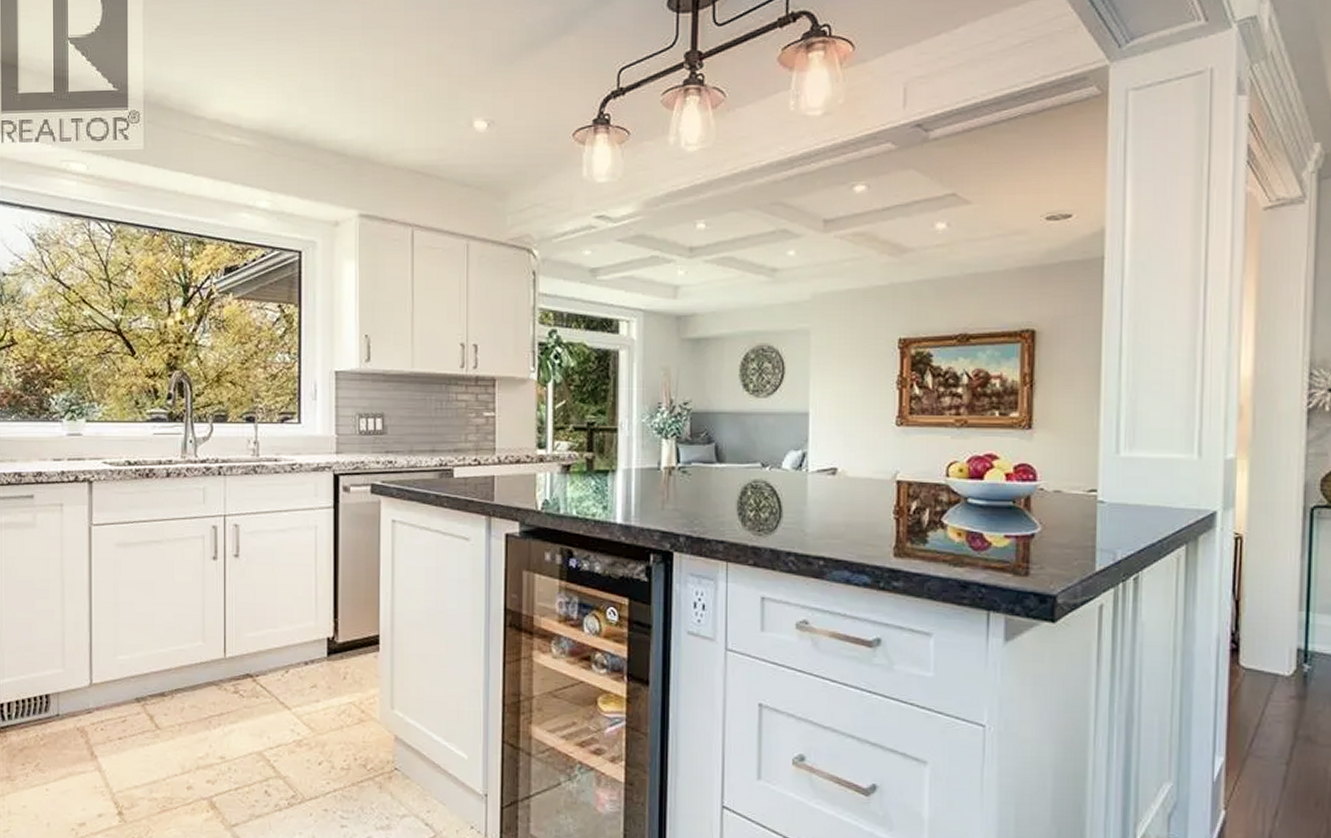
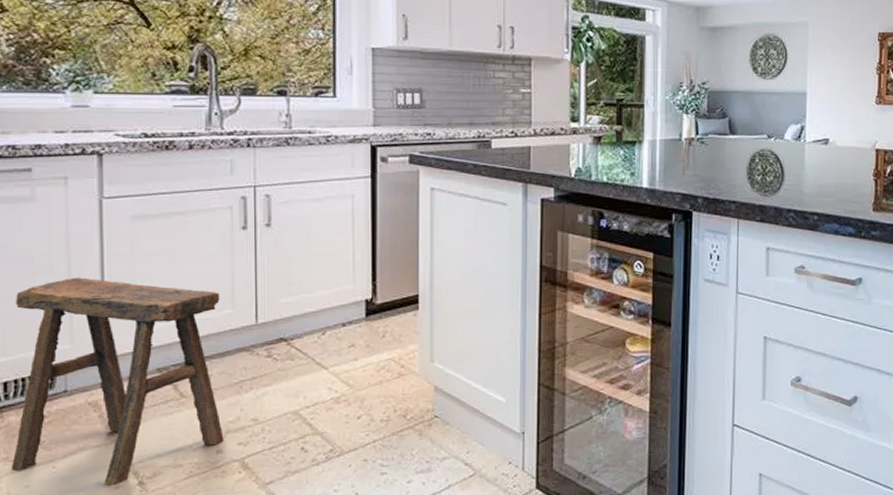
stool: none [12,603,194,813] -> present [11,277,224,486]

